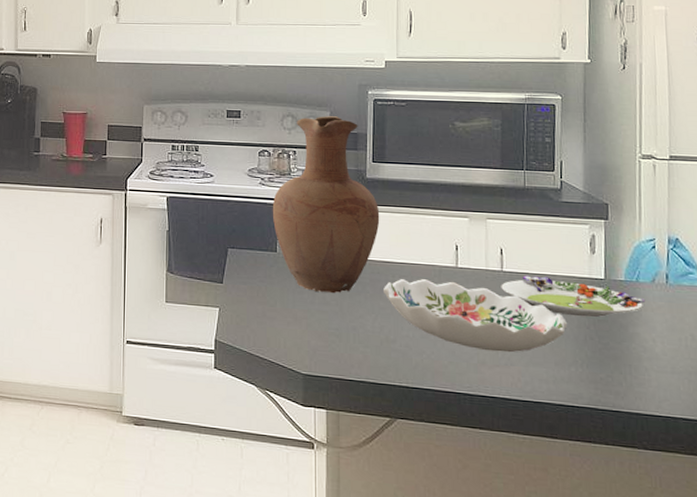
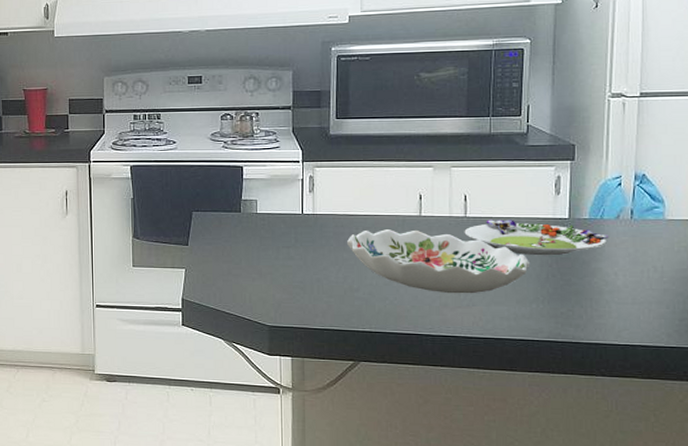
vase: present [272,116,380,294] -> none [235,75,344,249]

